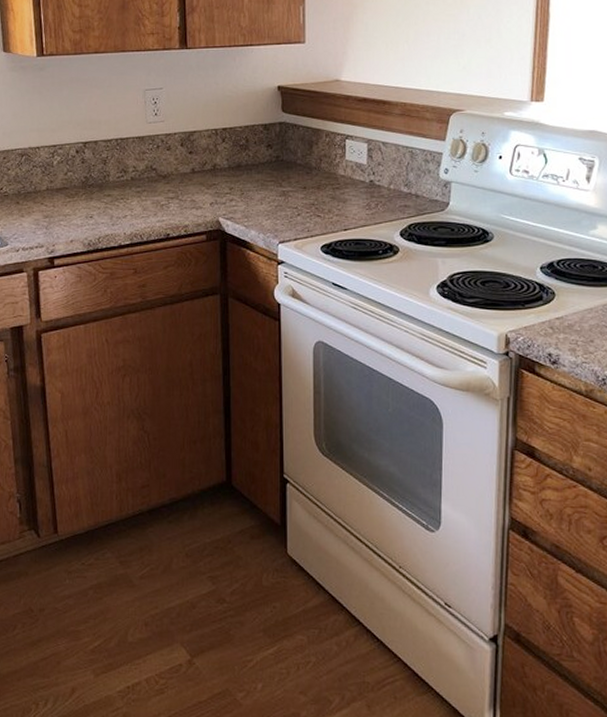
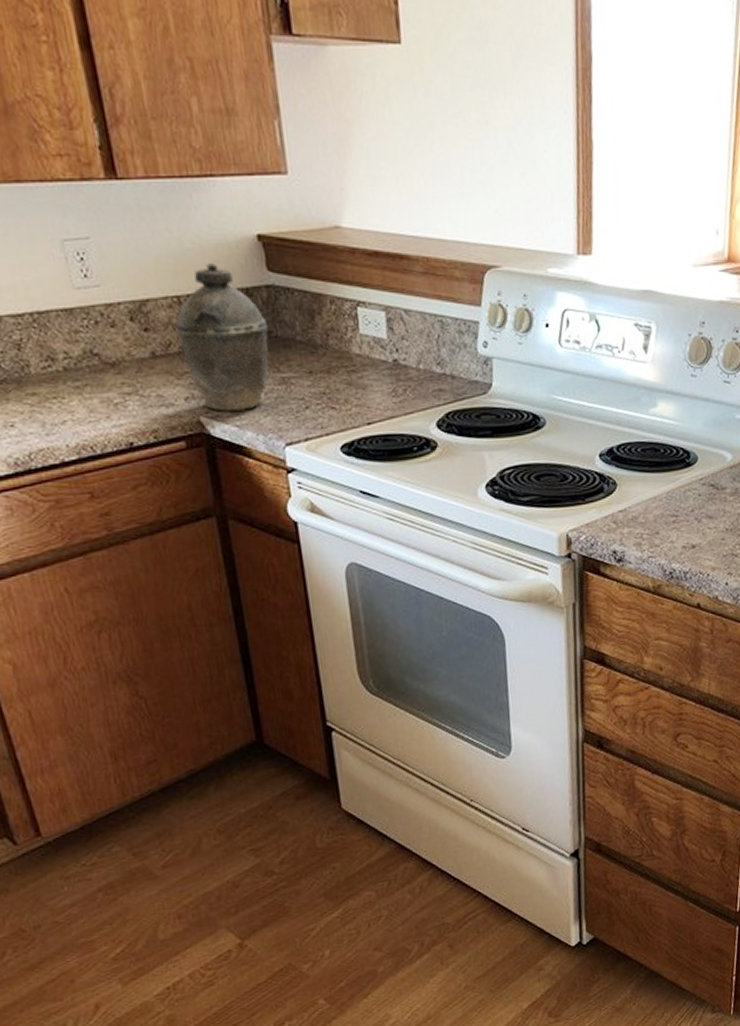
kettle: none [211,106,277,214] -> present [175,263,269,412]

